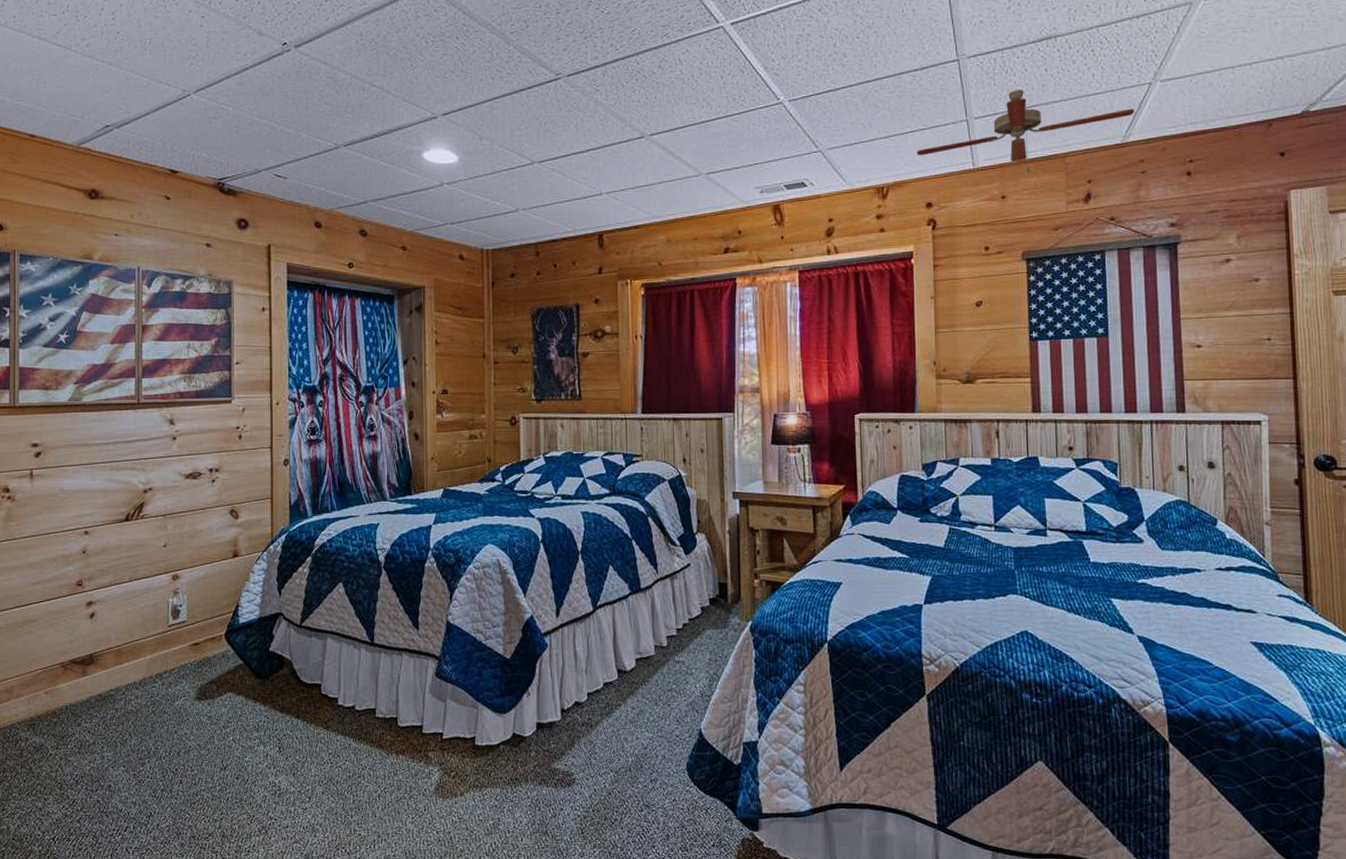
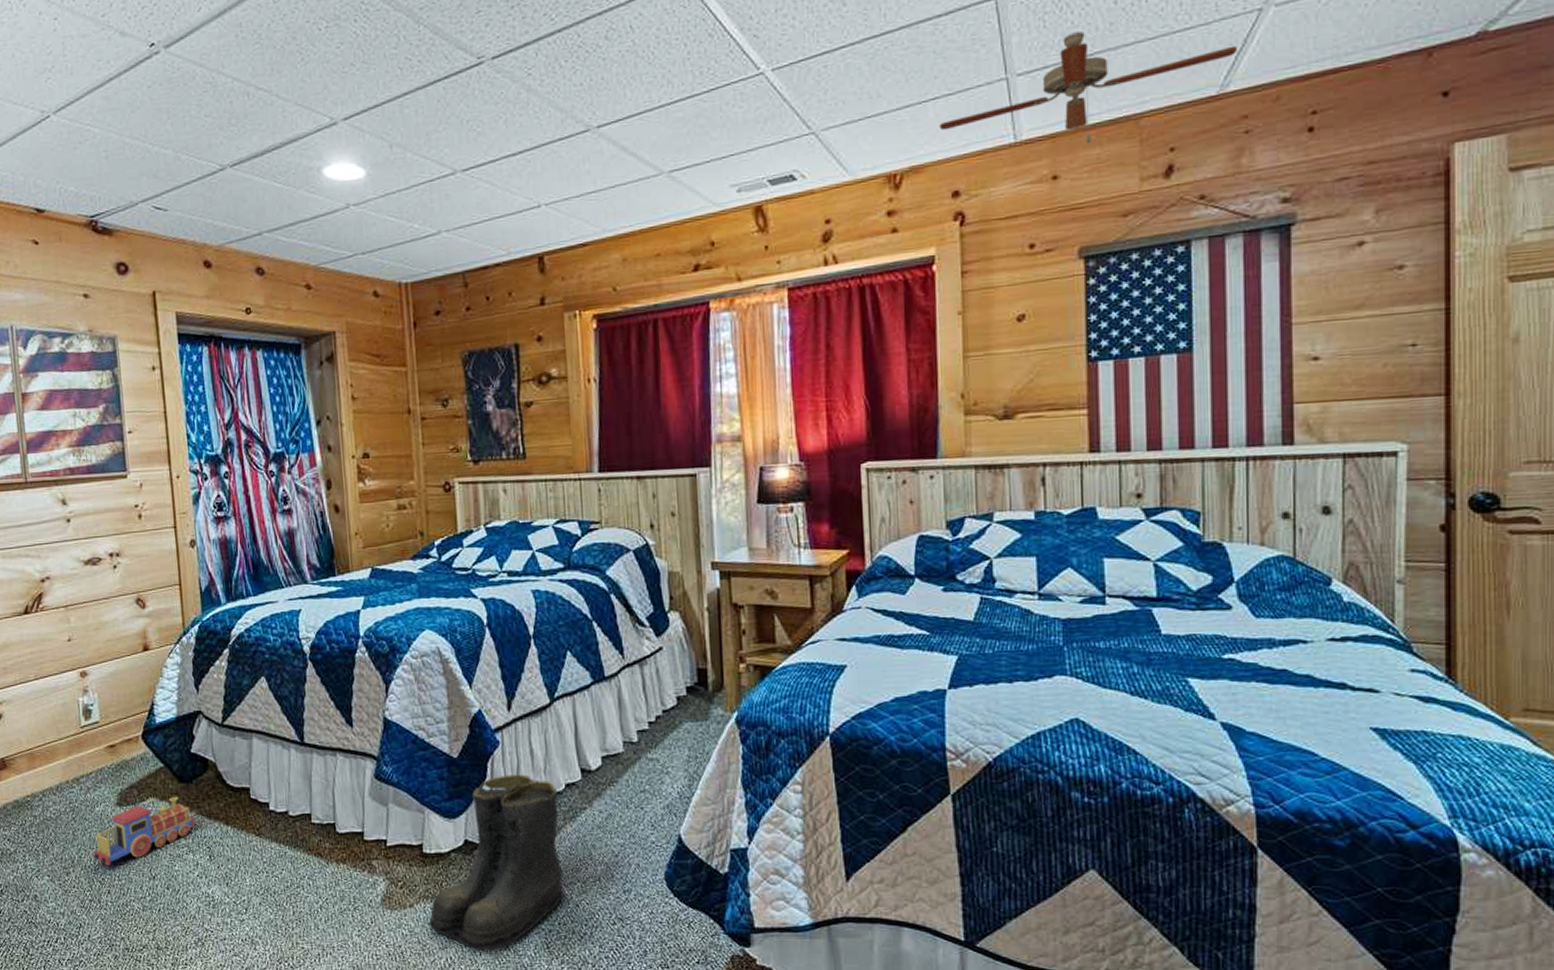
toy train: none [169,691,268,757] -> present [93,796,195,866]
boots: none [475,674,601,837] -> present [427,774,567,952]

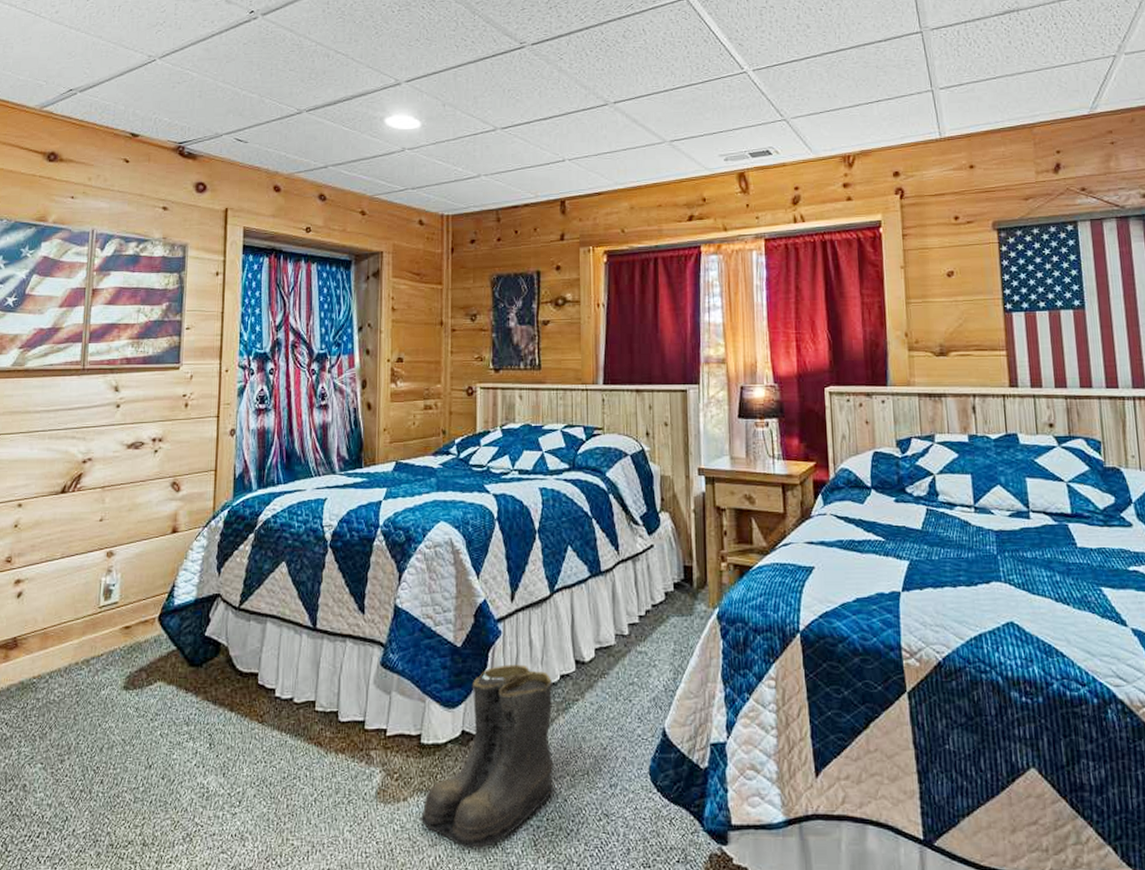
toy train: present [93,796,195,866] -> none [92,680,200,753]
ceiling fan: present [939,31,1238,144] -> none [882,61,1101,144]

